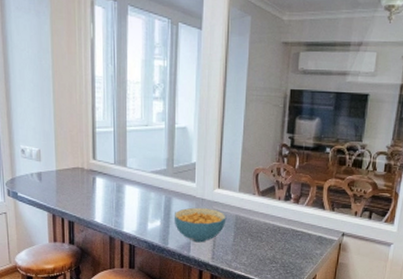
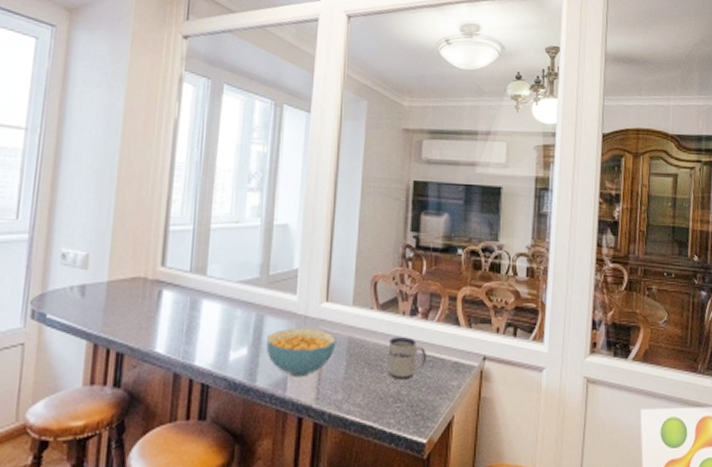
mug: none [266,216,296,247] -> present [387,337,426,379]

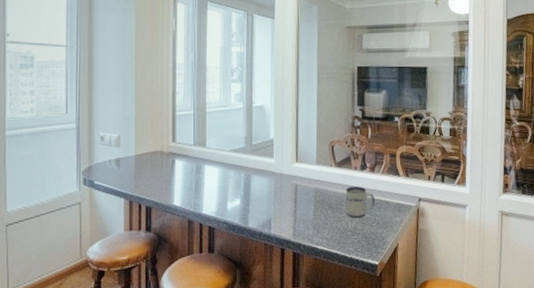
cereal bowl: present [266,328,336,377] -> none [253,182,306,219]

